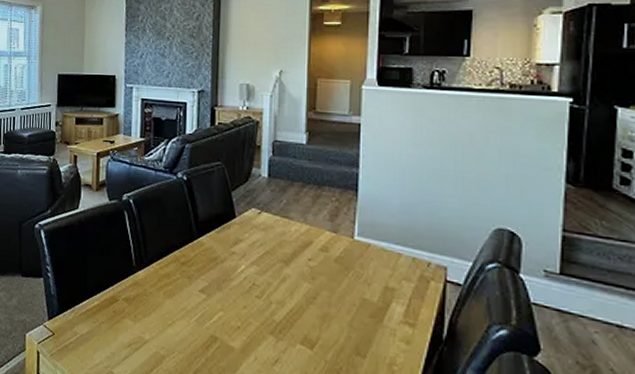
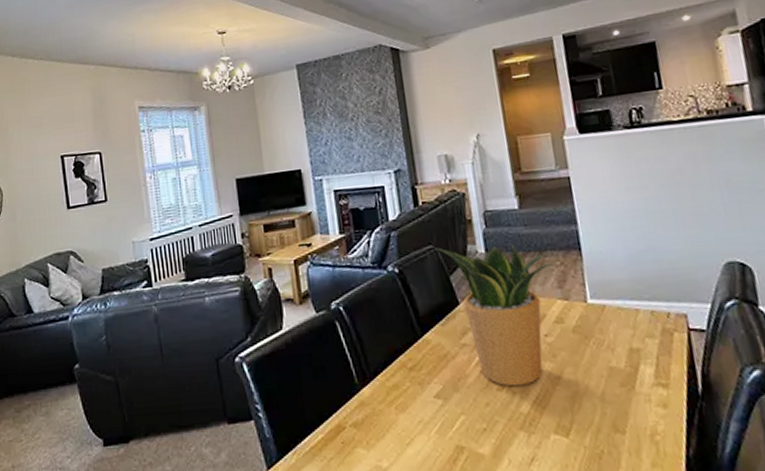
potted plant: none [222,165,330,299] -> present [434,244,554,387]

